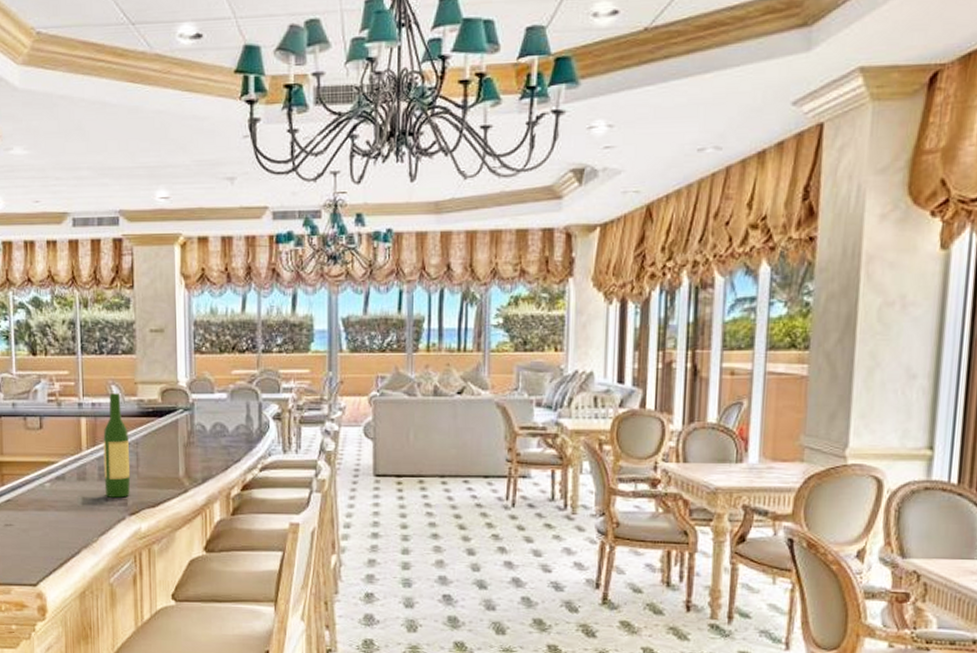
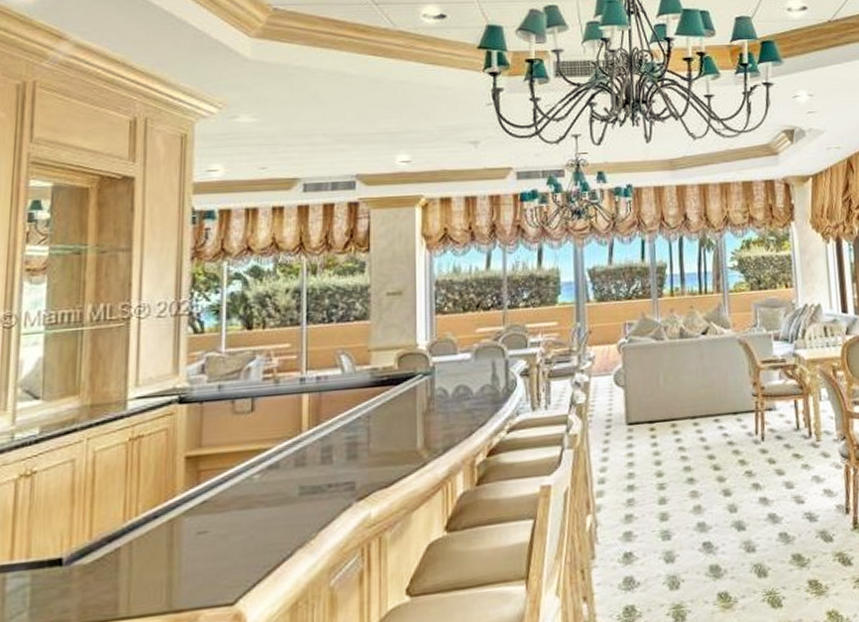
wine bottle: present [103,393,131,498] -> none [328,363,360,483]

